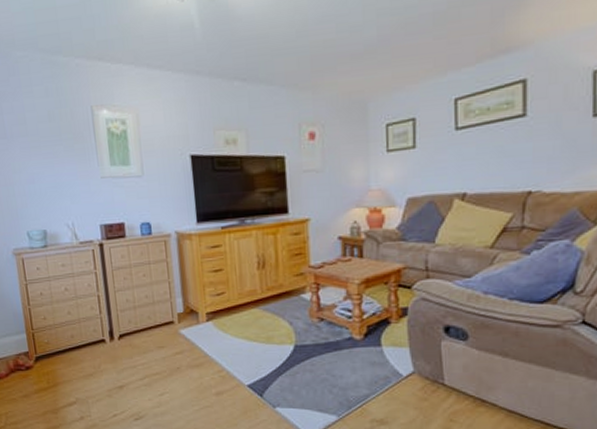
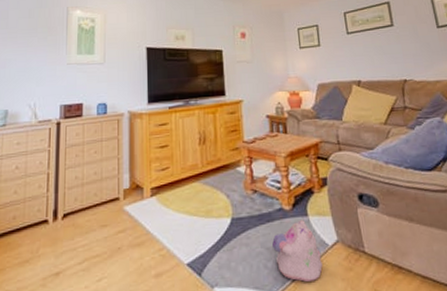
plush toy: none [339,350,394,408] -> present [272,220,322,282]

